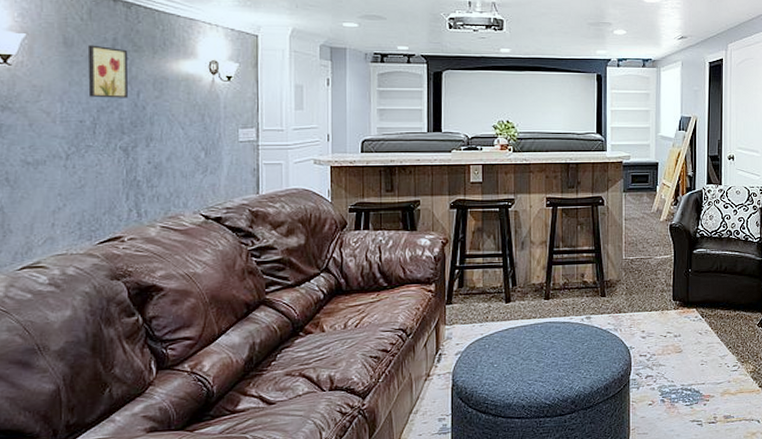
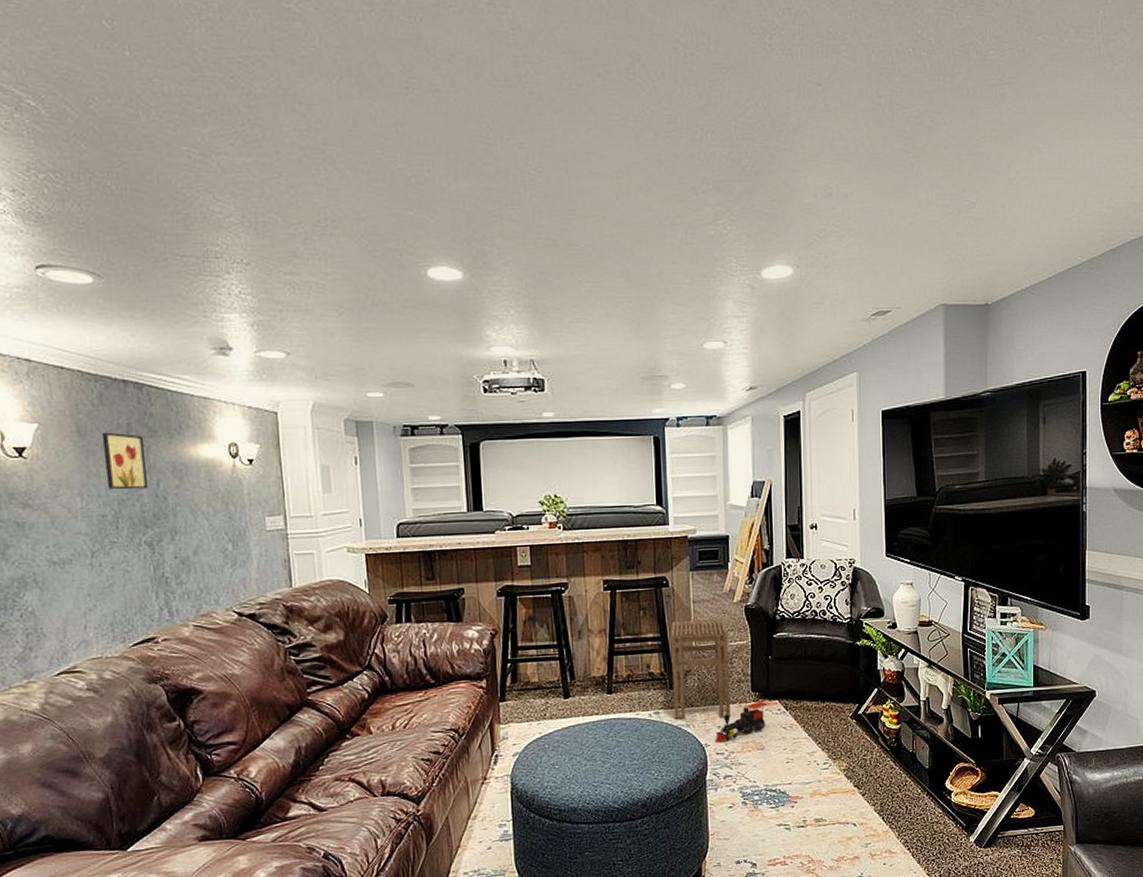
stool: none [603,235,654,324] -> present [670,619,732,719]
toy train: none [640,309,686,345] -> present [716,701,767,742]

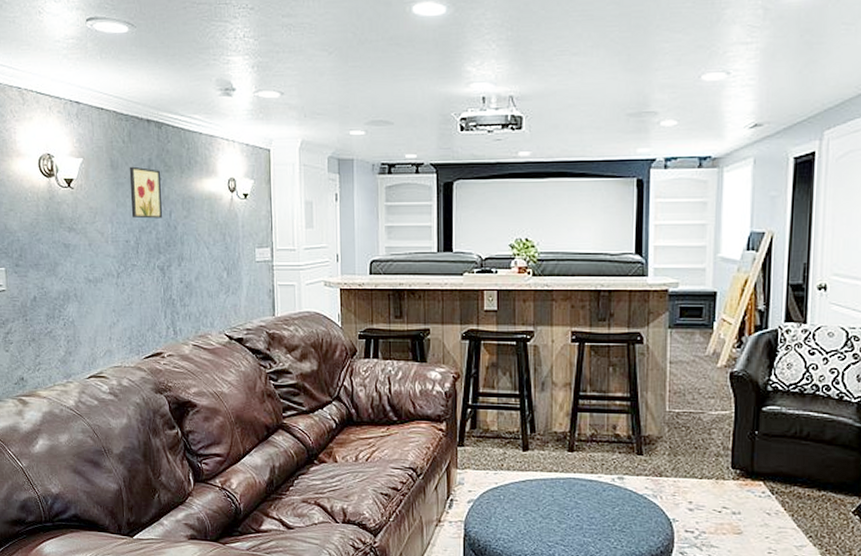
stool: present [670,619,732,719] -> none [640,382,707,494]
toy train: present [716,701,767,742] -> none [685,480,749,520]

